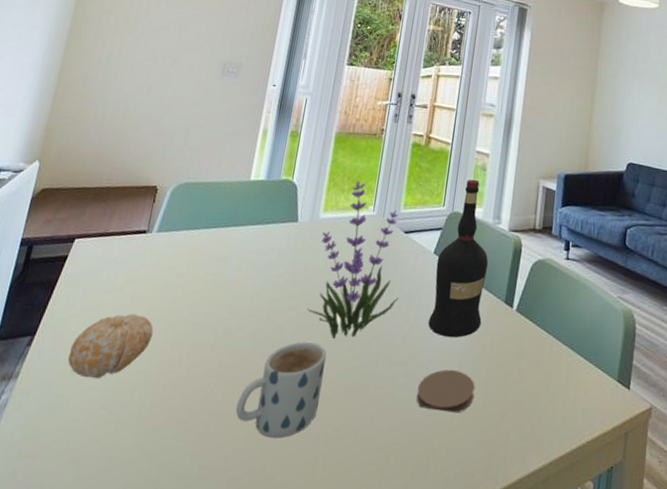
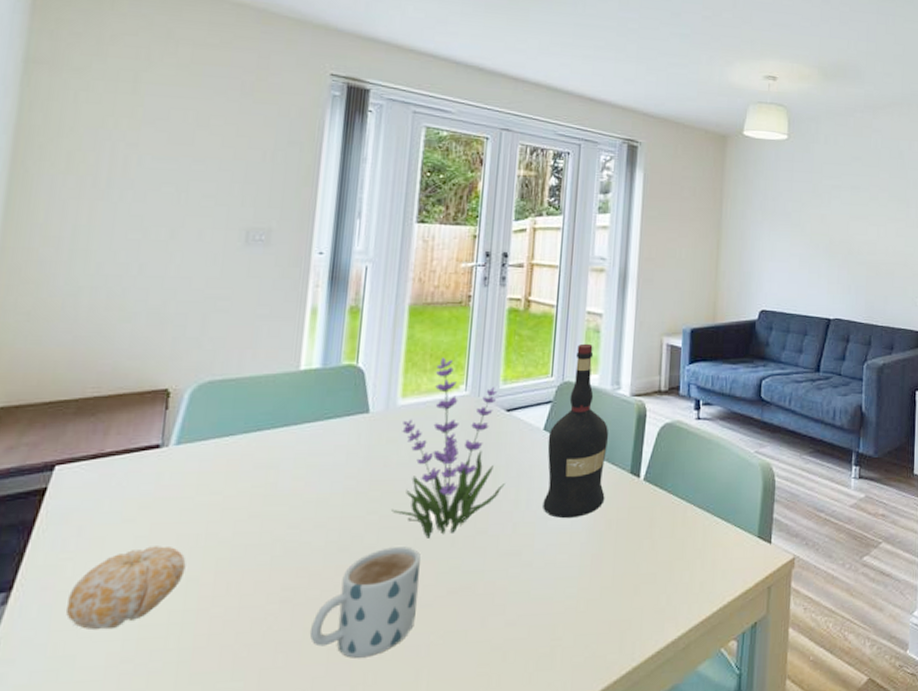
coaster: present [416,369,475,413] -> none [534,552,602,597]

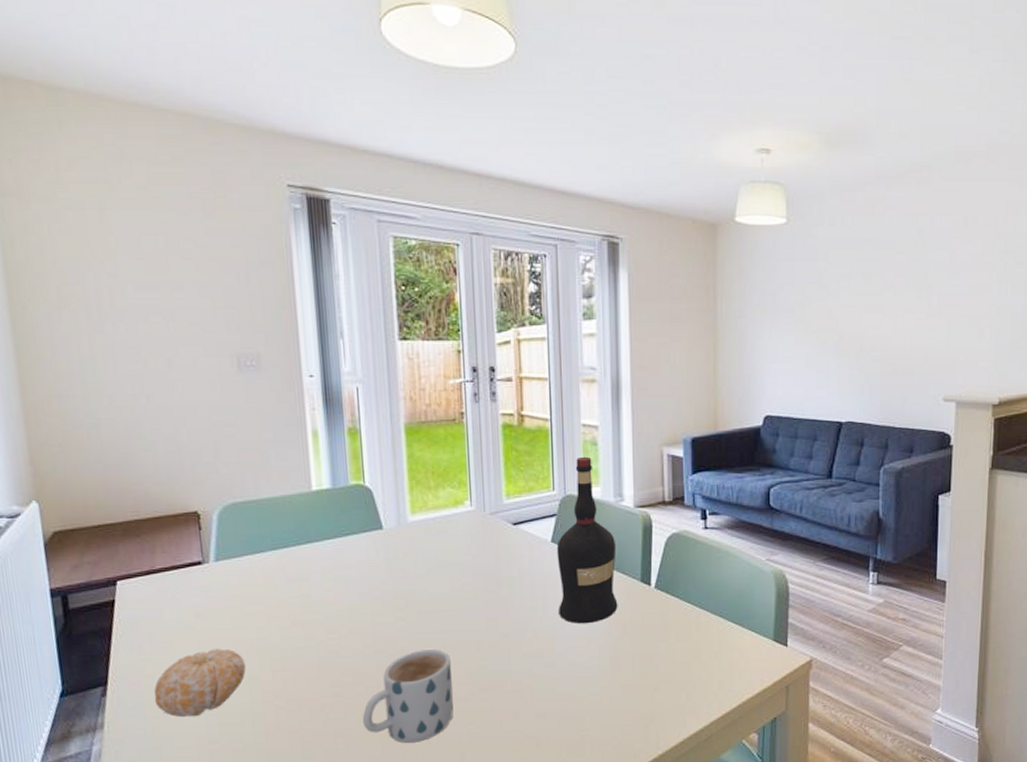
plant: present [392,357,505,538] -> none [416,474,520,642]

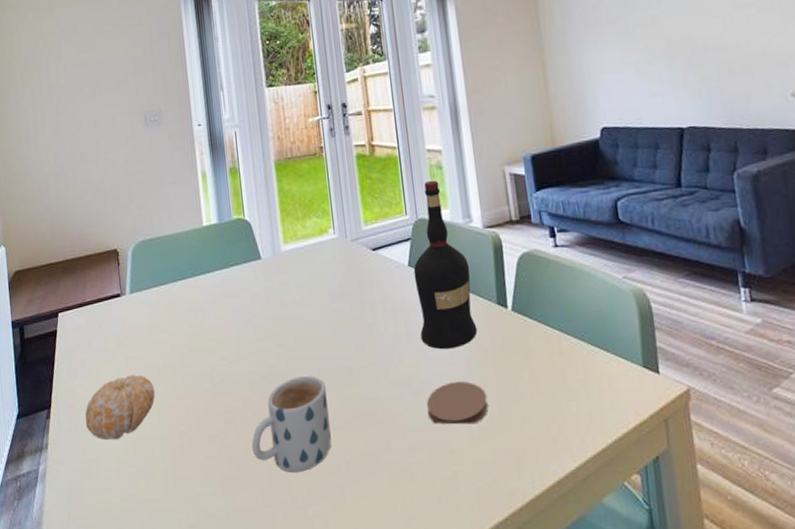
coaster: none [558,654,621,694] -> present [426,382,488,425]

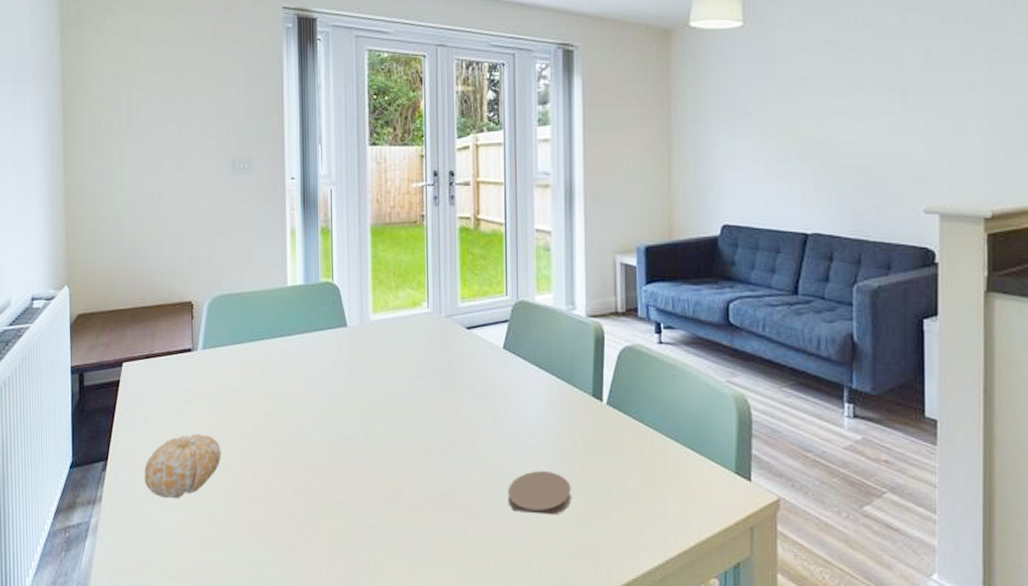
mug: present [251,376,332,472] -> none [320,451,404,548]
liquor: present [413,180,477,350] -> none [508,262,569,438]

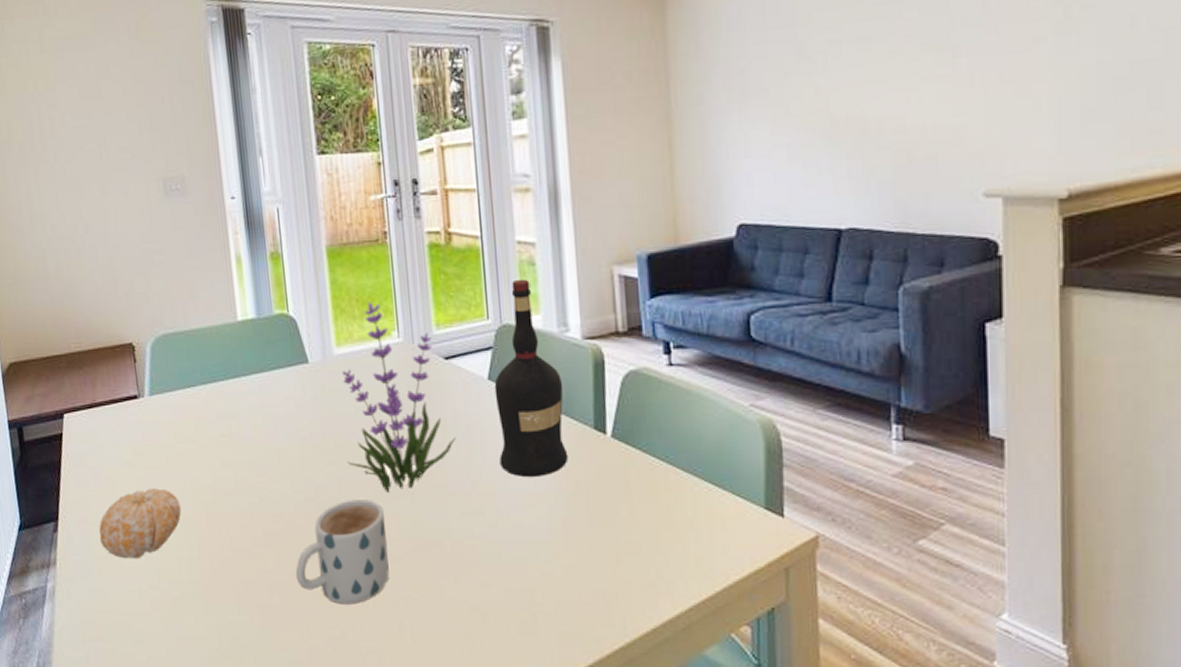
mug: none [320,451,404,548] -> present [295,500,389,605]
plant: none [375,275,472,446] -> present [342,302,456,492]
coaster: present [507,471,571,515] -> none [503,515,576,562]
liquor: none [508,262,569,438] -> present [494,279,568,478]

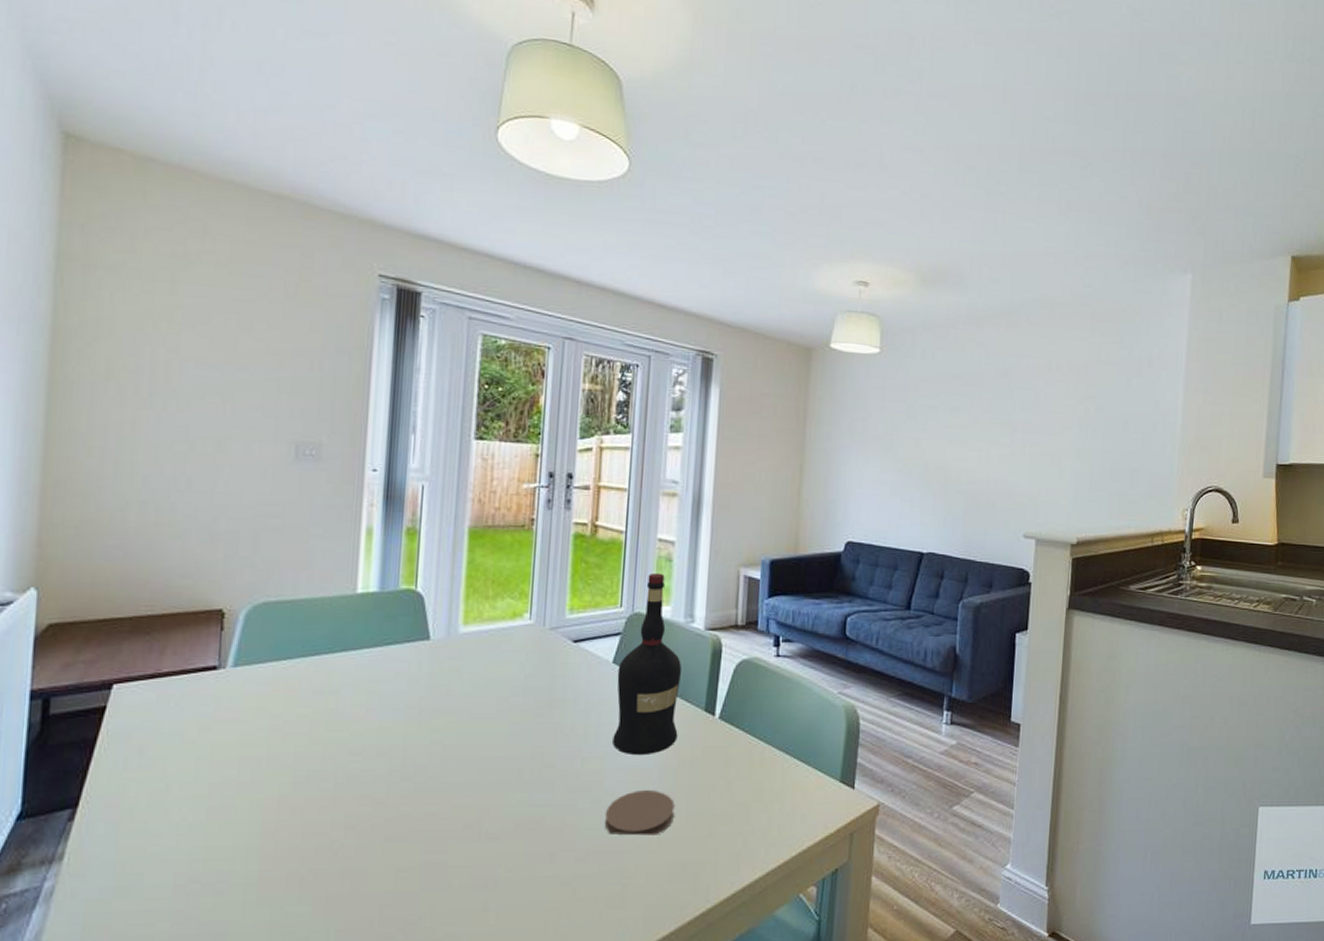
fruit: present [99,488,182,559] -> none [131,768,249,849]
mug: present [295,500,389,605] -> none [375,778,486,888]
plant: present [342,302,456,492] -> none [456,583,573,771]
coaster: none [503,515,576,562] -> present [604,790,675,836]

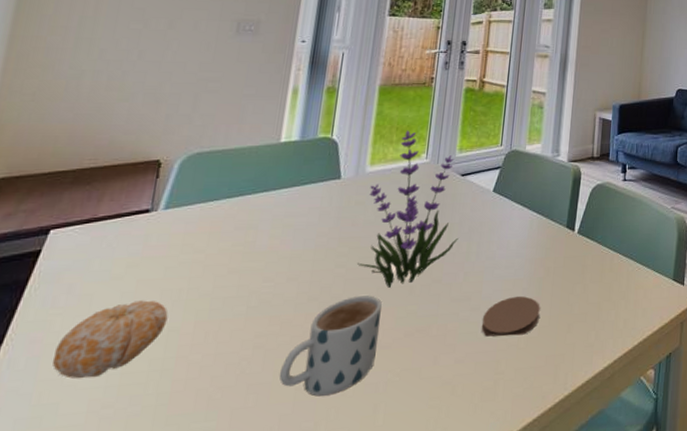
fruit: none [131,768,249,849] -> present [52,300,168,379]
mug: none [375,778,486,888] -> present [279,295,382,397]
plant: none [456,583,573,771] -> present [357,130,458,288]
liquor: present [612,572,682,756] -> none [490,117,549,268]

